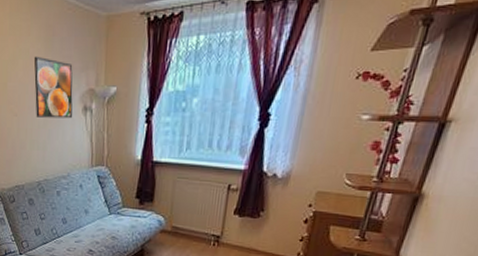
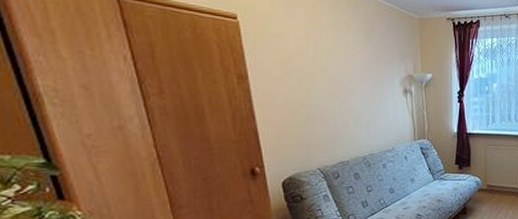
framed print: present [33,56,73,119] -> none [354,46,394,100]

